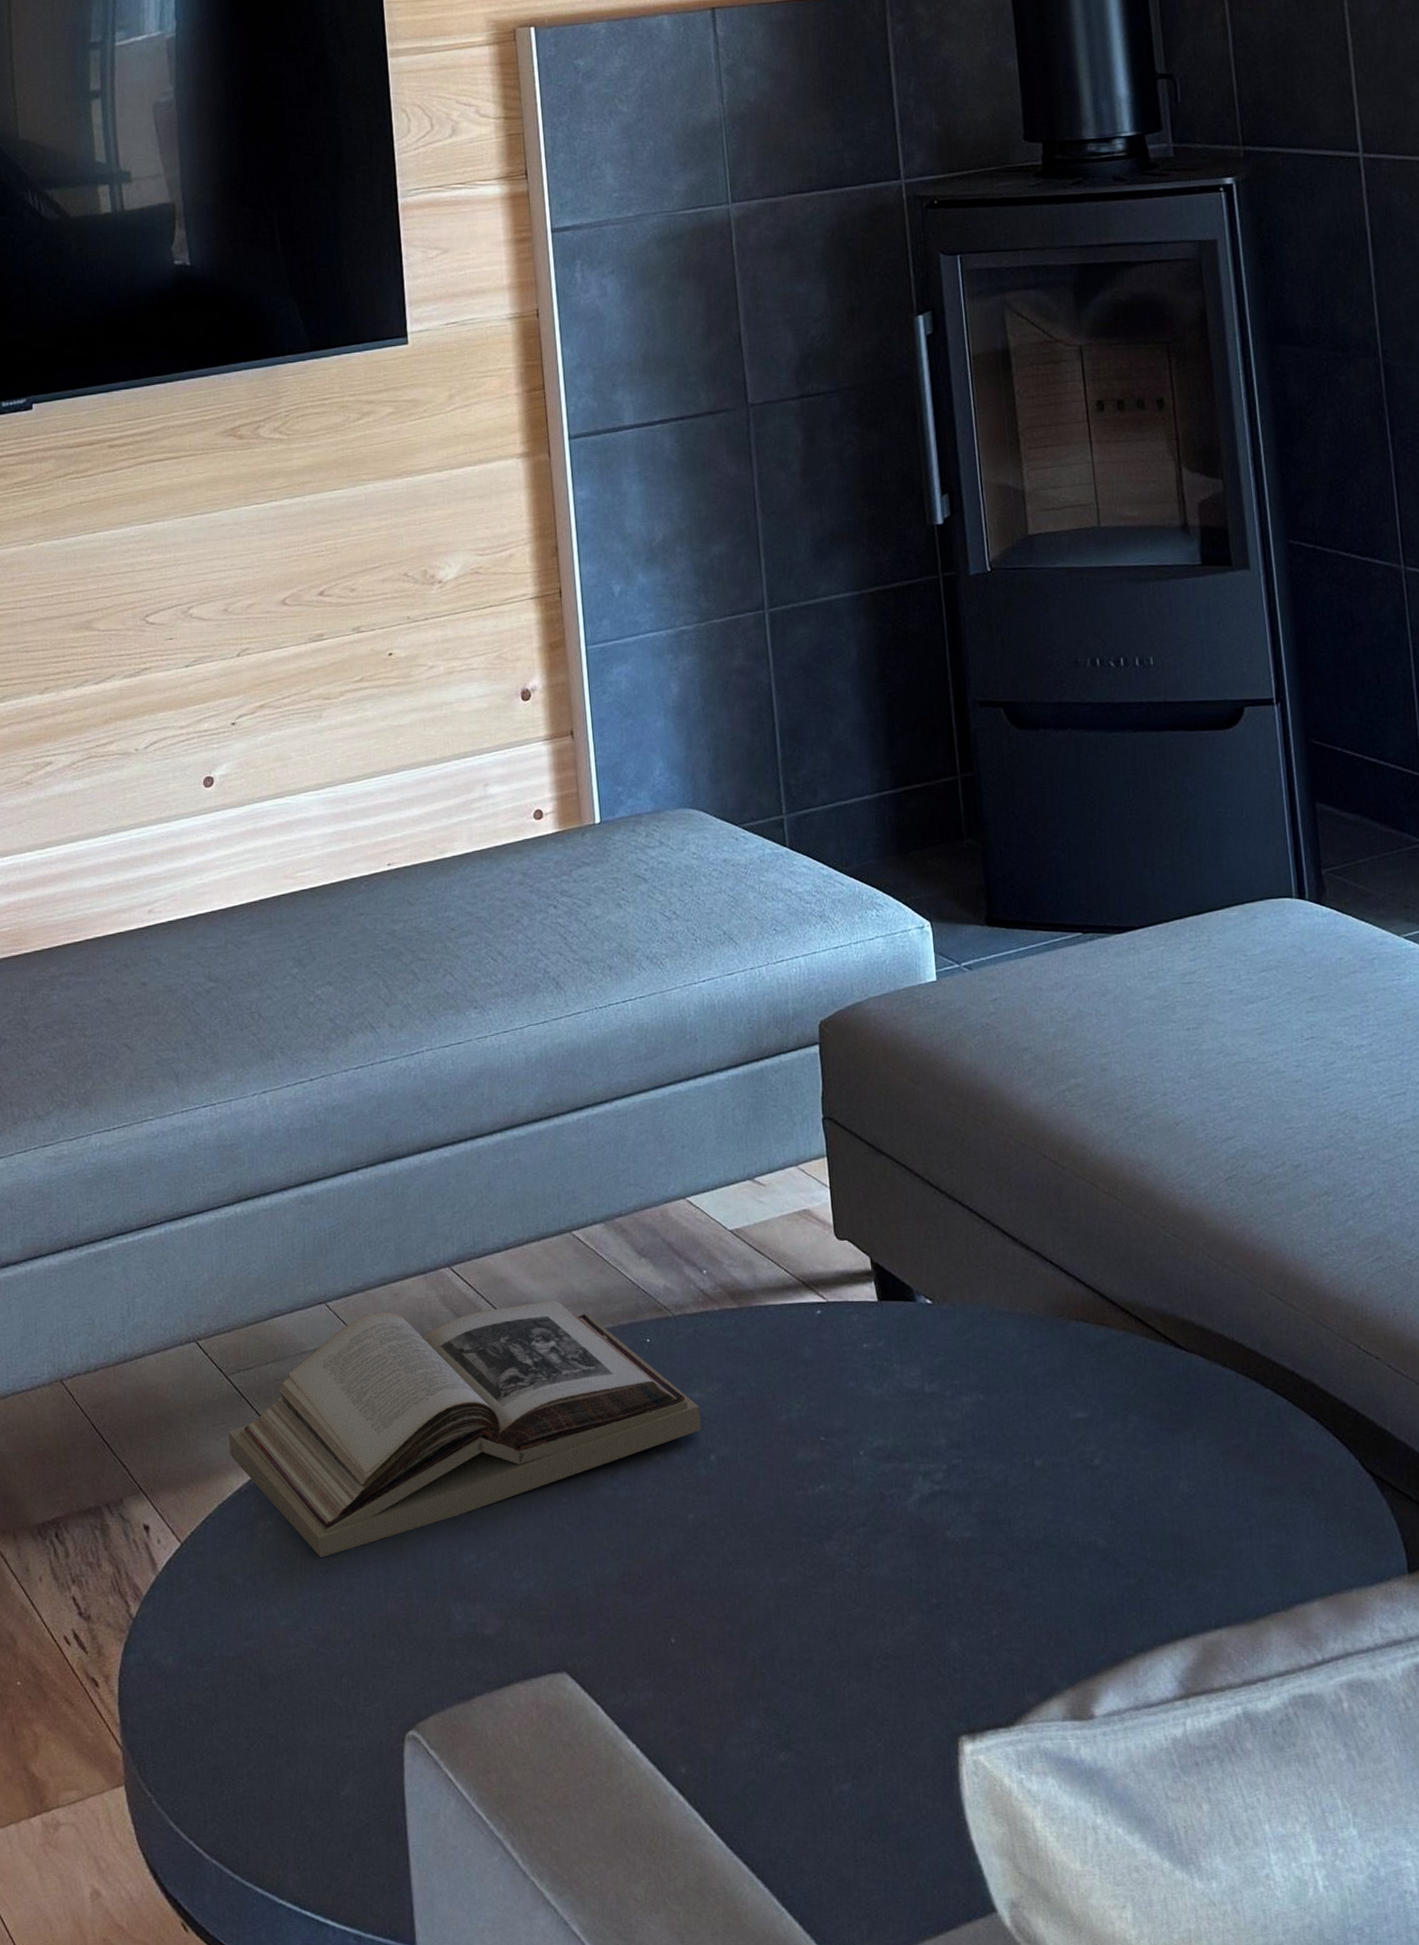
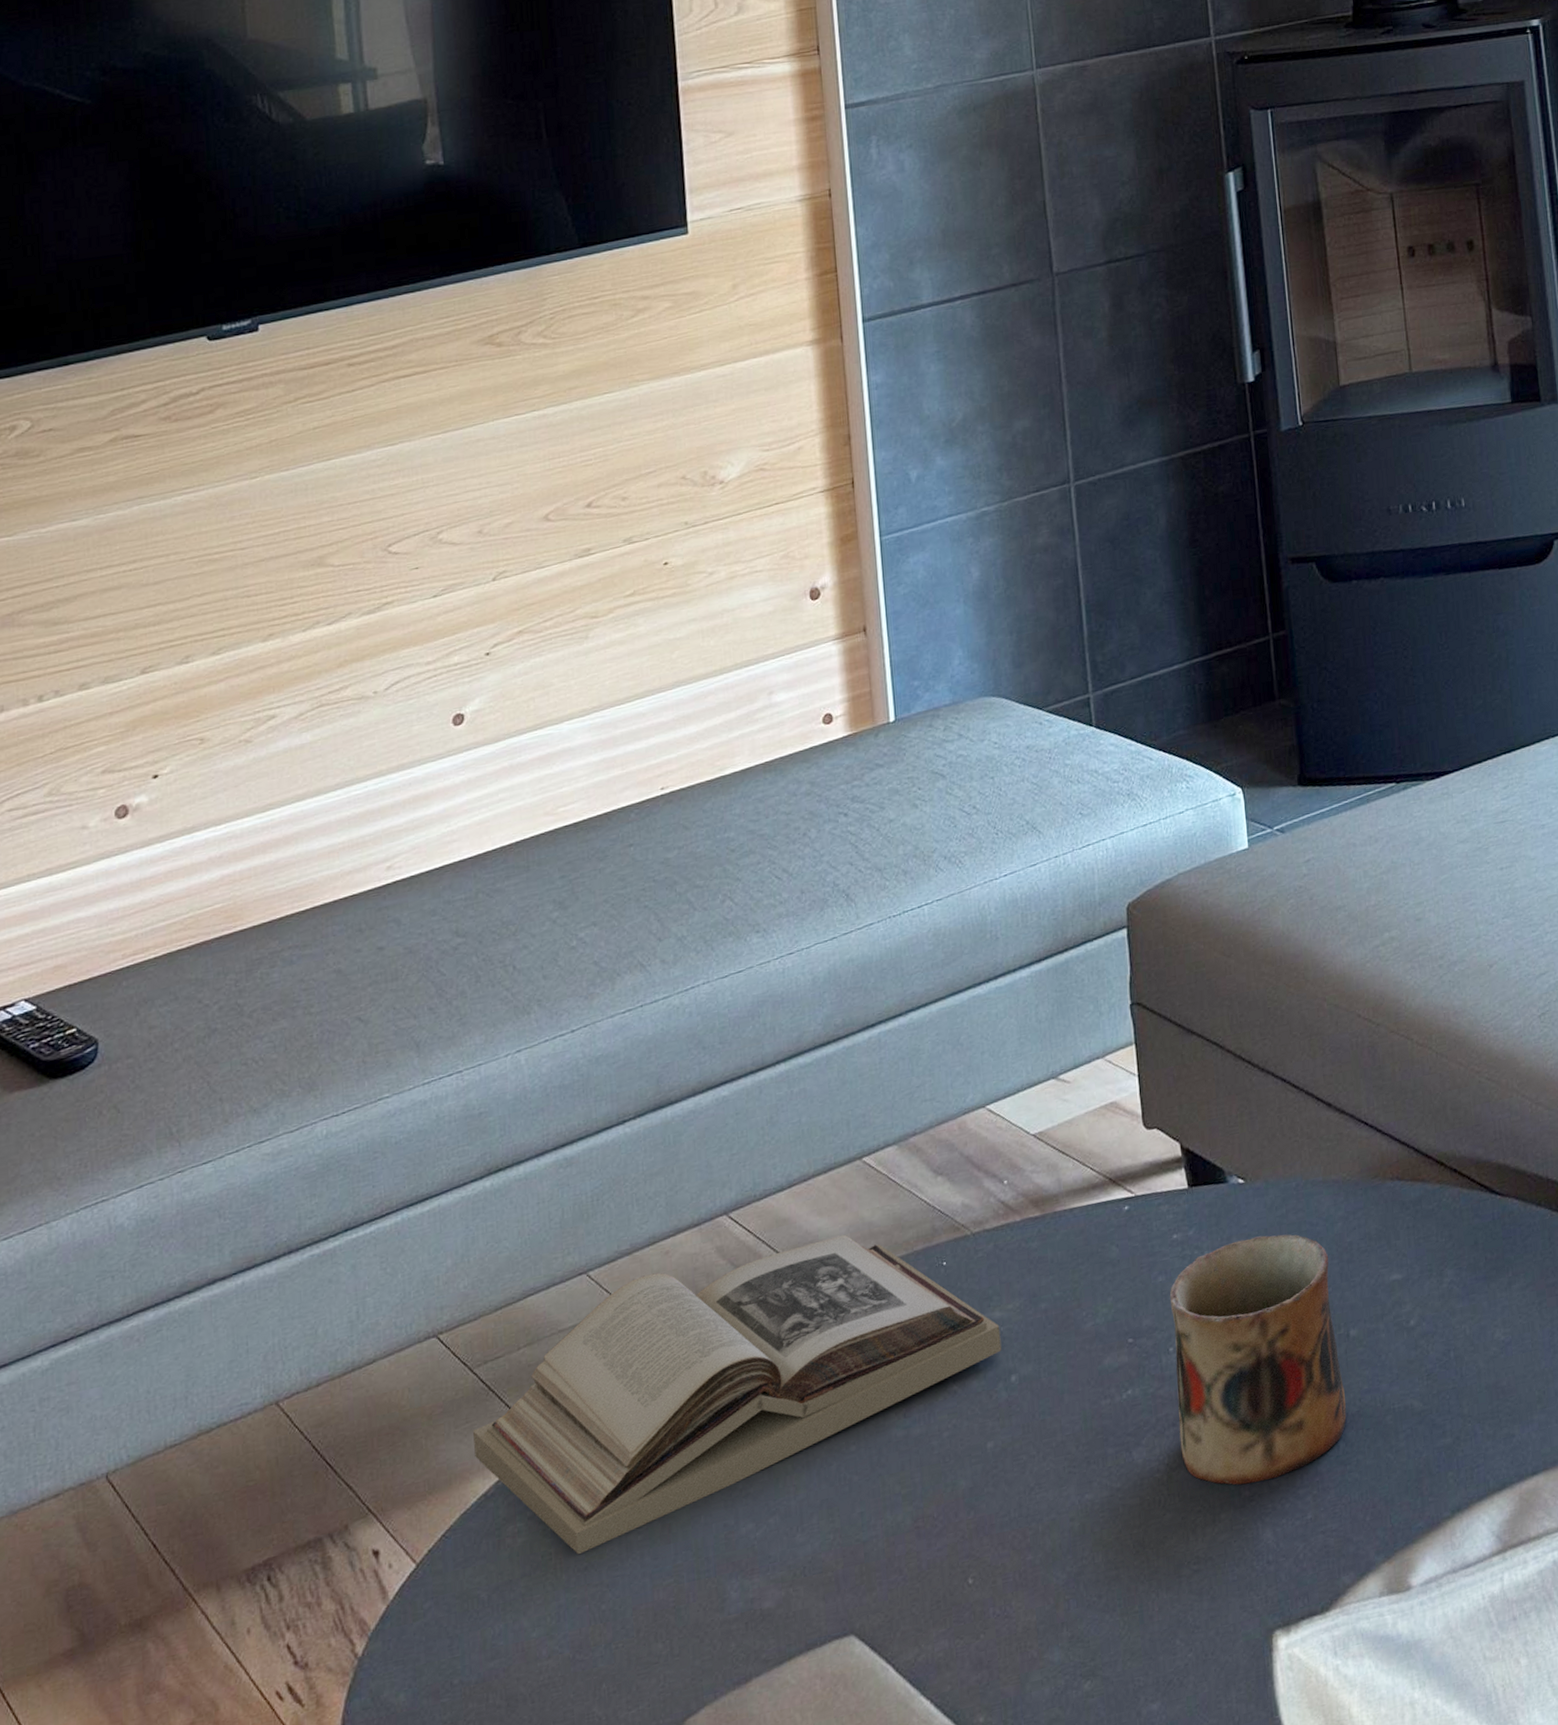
mug: none [860,1357,1031,1592] -> present [1169,1234,1347,1485]

